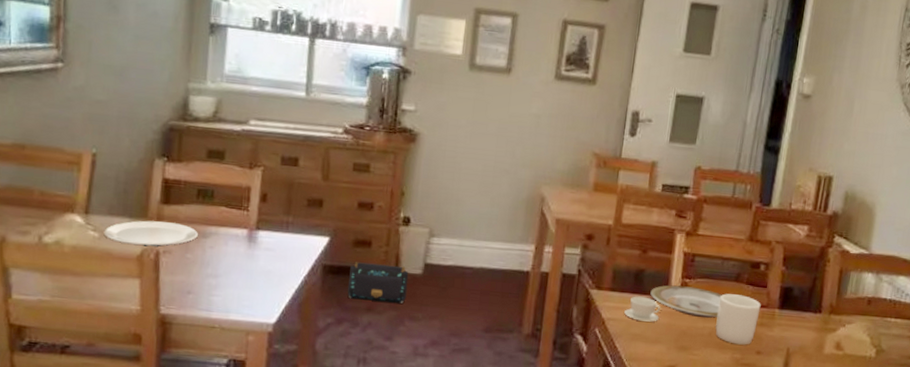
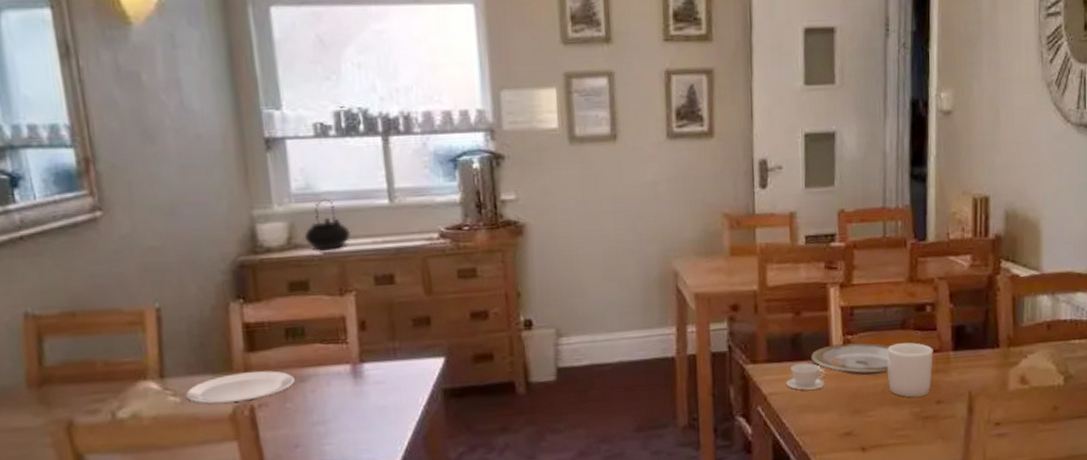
teapot: none [228,83,269,129] -> present [304,198,352,251]
handbag: present [347,262,409,303] -> none [474,375,543,422]

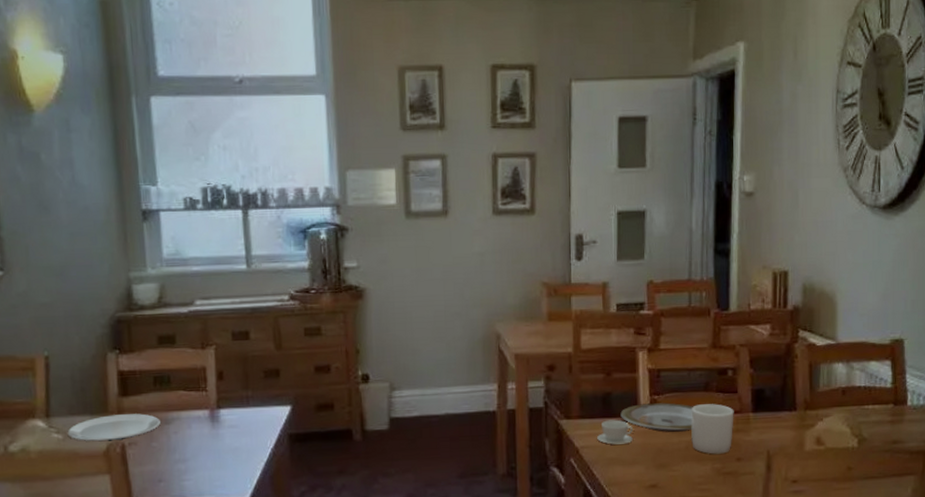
teapot: present [304,198,352,251] -> none [173,263,214,309]

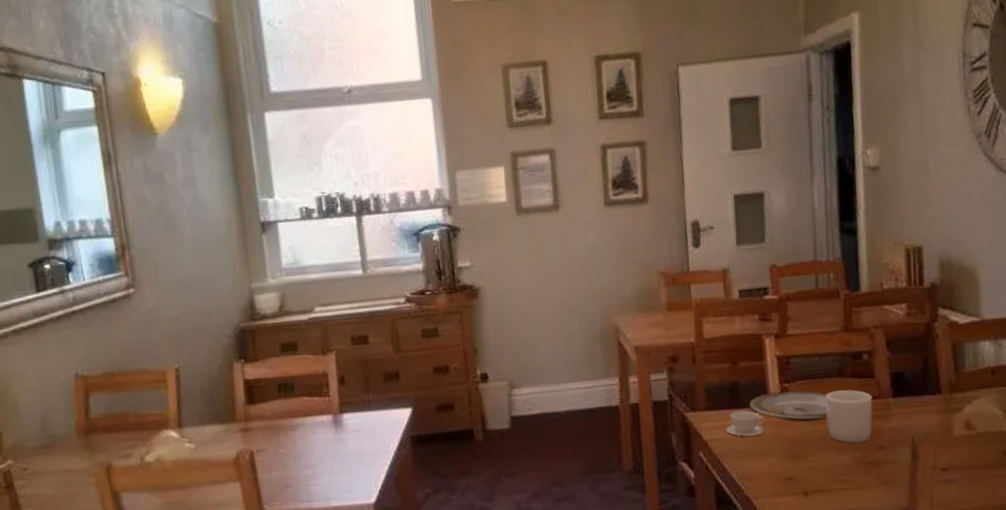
plate: present [67,413,162,442] -> none [198,421,287,450]

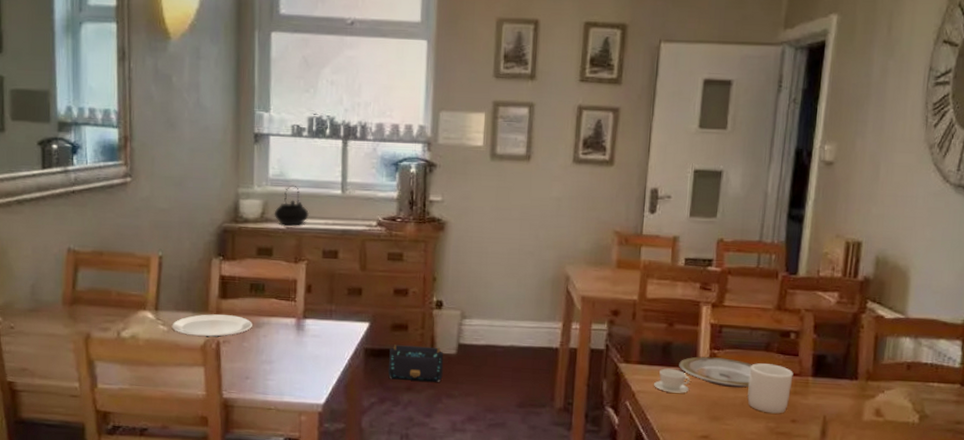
plate: none [198,421,287,450] -> present [171,314,253,338]
teapot: none [293,271,332,316] -> present [274,185,310,226]
handbag: none [438,423,499,466] -> present [387,345,444,382]

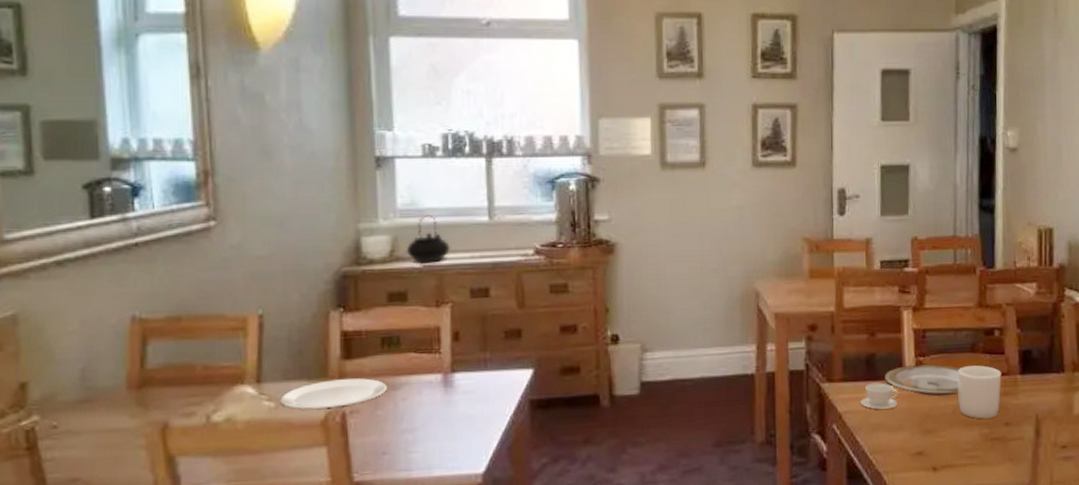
handbag: present [387,345,444,382] -> none [559,388,626,433]

